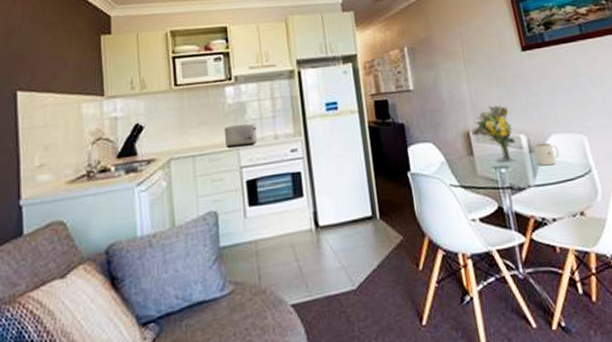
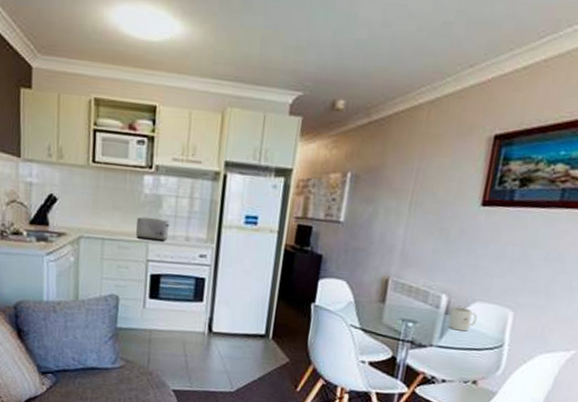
bouquet: present [470,105,518,163] -> none [390,256,441,319]

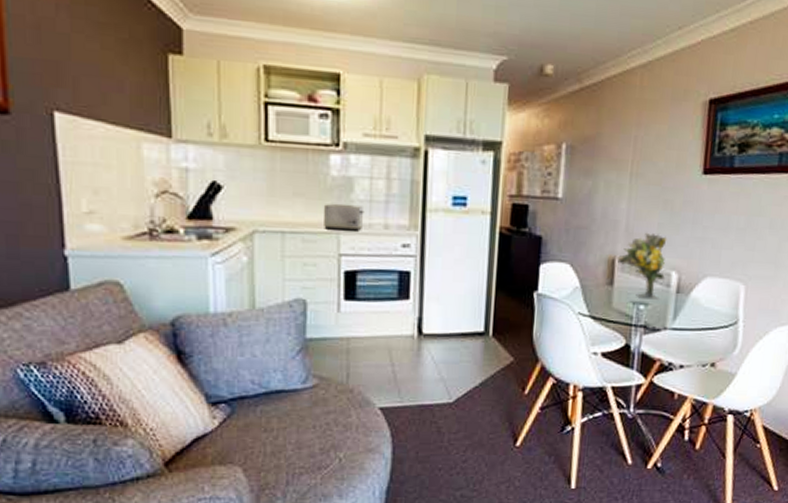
bouquet: none [390,256,441,319] -> present [617,232,667,300]
mug: present [448,306,478,332] -> none [680,284,710,310]

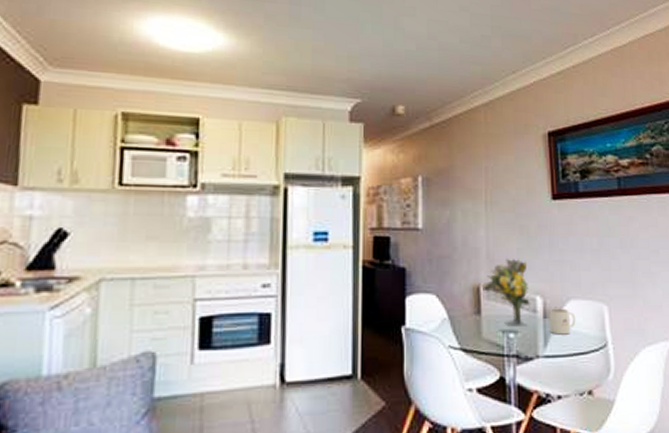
toaster: present [323,203,364,231] -> none [177,245,222,273]
mug: none [680,284,710,310] -> present [548,308,576,335]

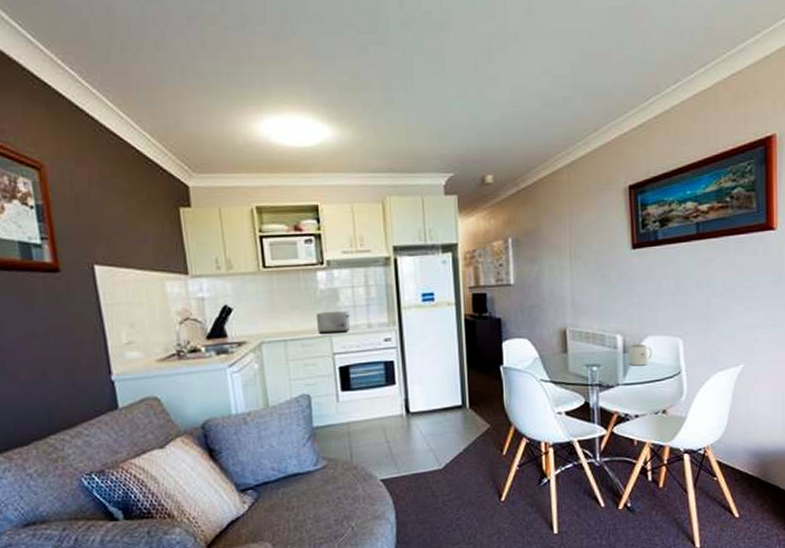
toaster: none [177,245,222,273] -> present [315,310,351,334]
bouquet: present [481,258,530,327] -> none [567,304,611,362]

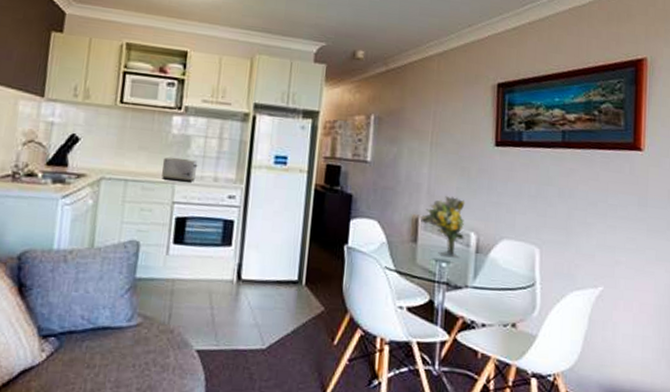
bouquet: none [567,304,611,362] -> present [420,195,466,259]
mug: present [627,343,653,366] -> none [480,245,507,271]

